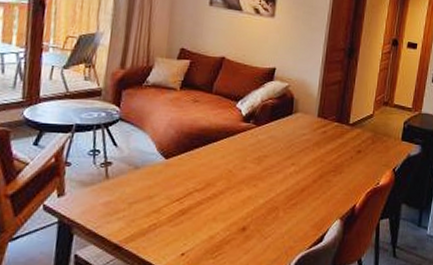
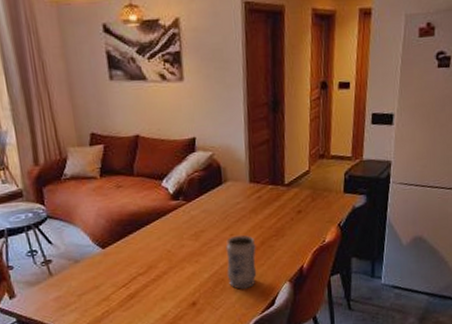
vase: none [281,165,314,220] -> present [226,234,257,289]

